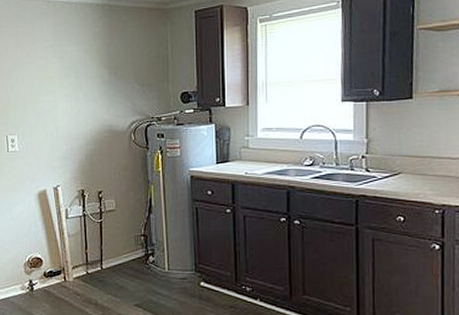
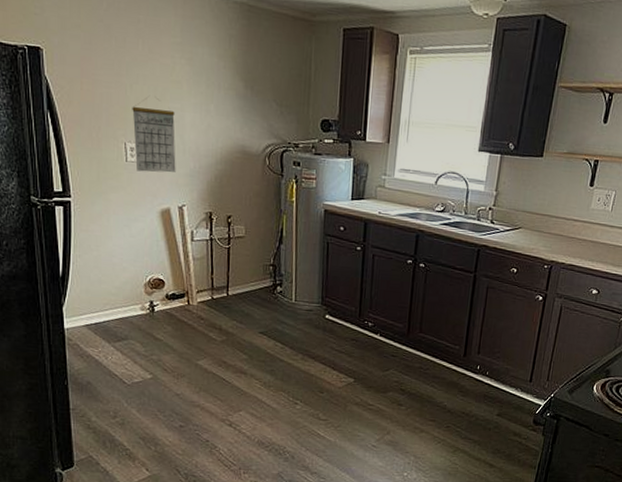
calendar: none [12,94,51,160] -> present [132,98,176,173]

